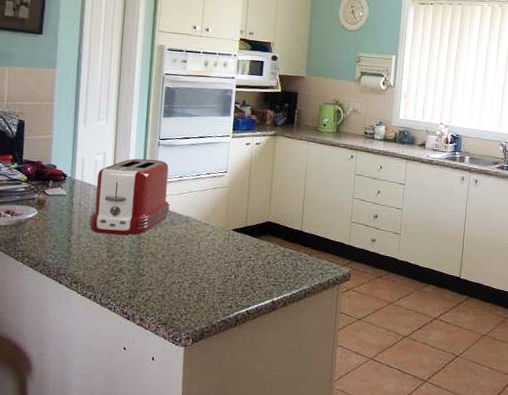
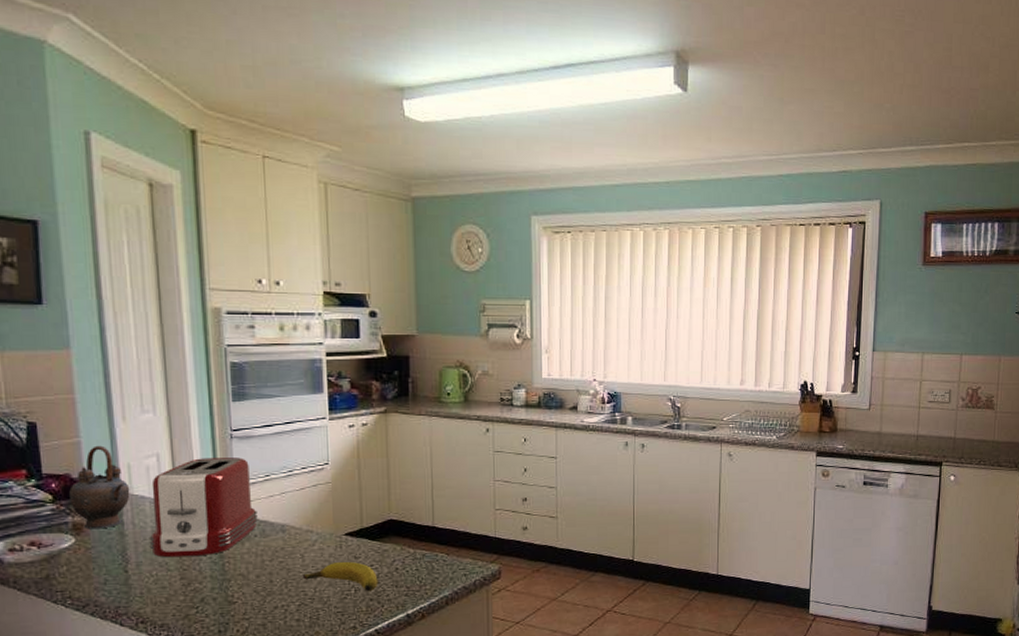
teapot: none [38,142,82,206] -> present [69,445,130,530]
banana: none [196,251,254,279] -> present [302,561,378,592]

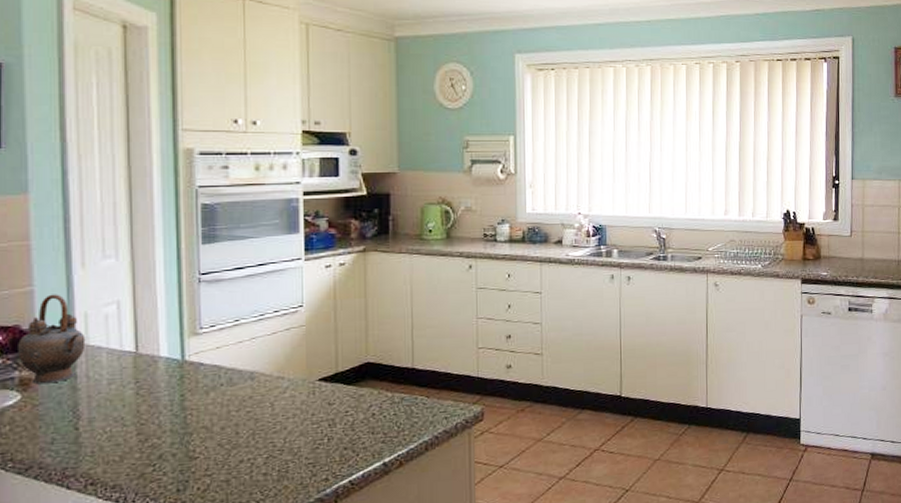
toaster: present [149,458,258,558] -> none [104,302,225,412]
banana: present [302,561,378,592] -> none [271,408,353,440]

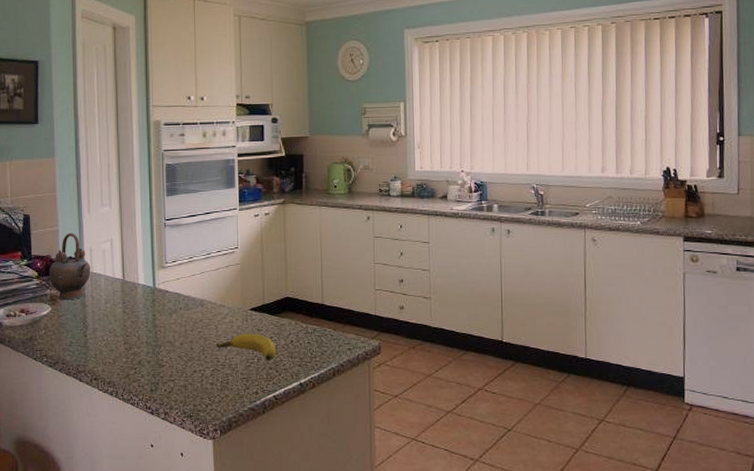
banana: none [271,408,353,440] -> present [216,333,277,361]

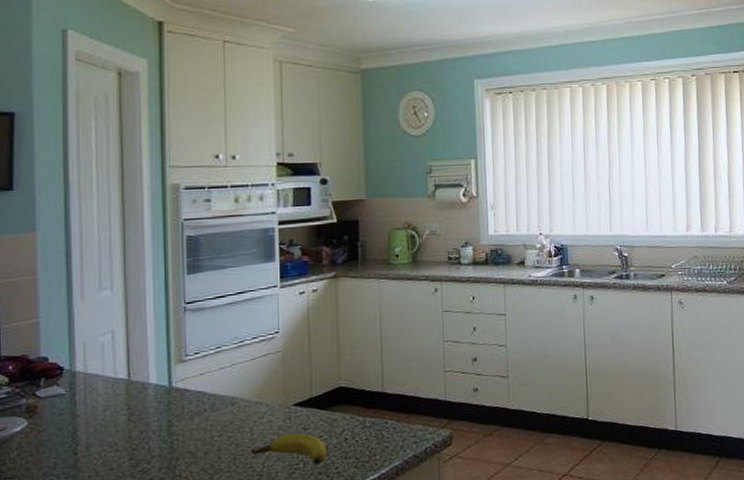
teapot: present [49,233,91,300] -> none [25,325,84,412]

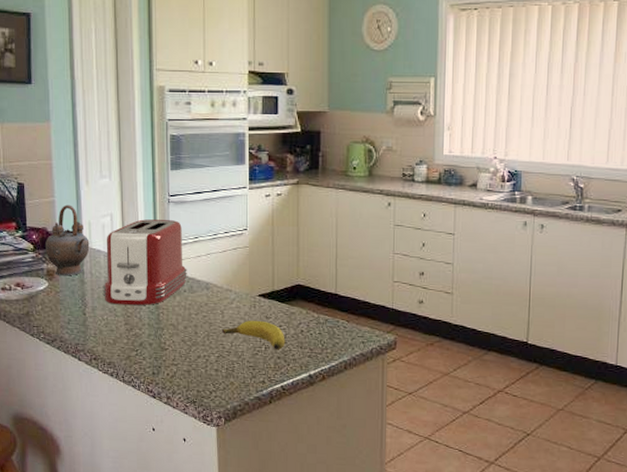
teapot: none [25,325,84,412] -> present [45,204,90,276]
toaster: none [100,330,208,438] -> present [102,219,187,306]

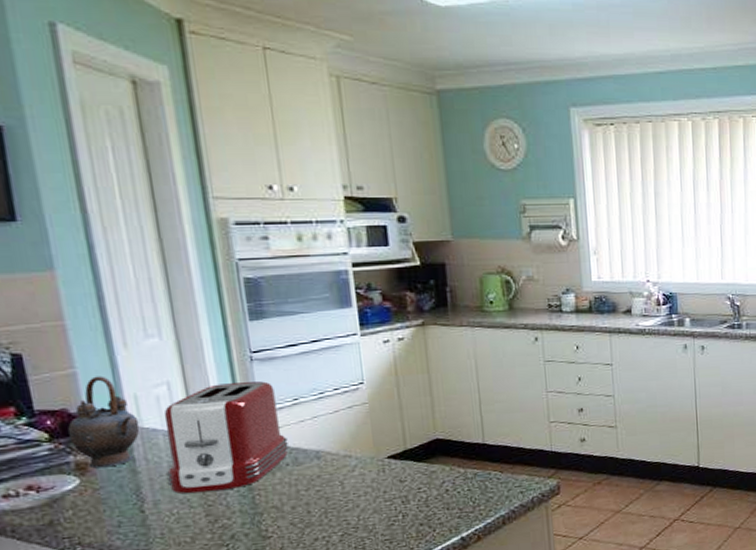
banana: present [221,320,285,350] -> none [342,486,428,517]

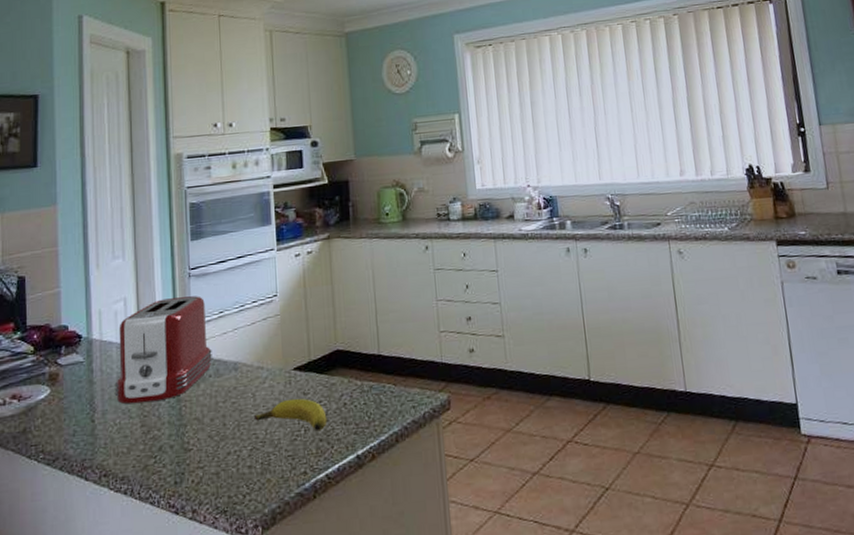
teapot: present [68,376,140,469] -> none [48,294,100,379]
banana: none [342,486,428,517] -> present [253,398,327,432]

